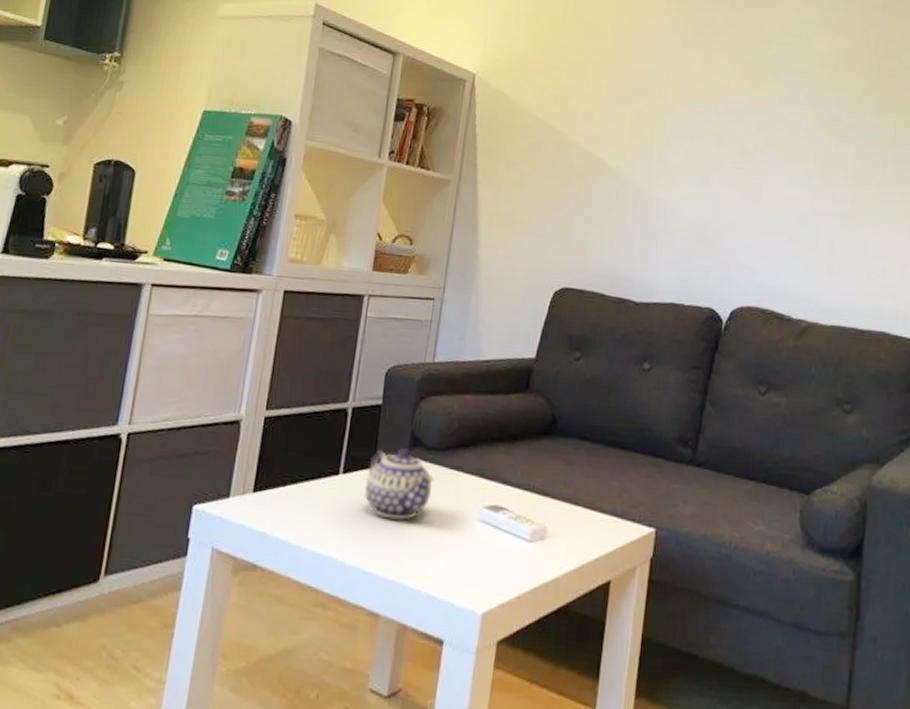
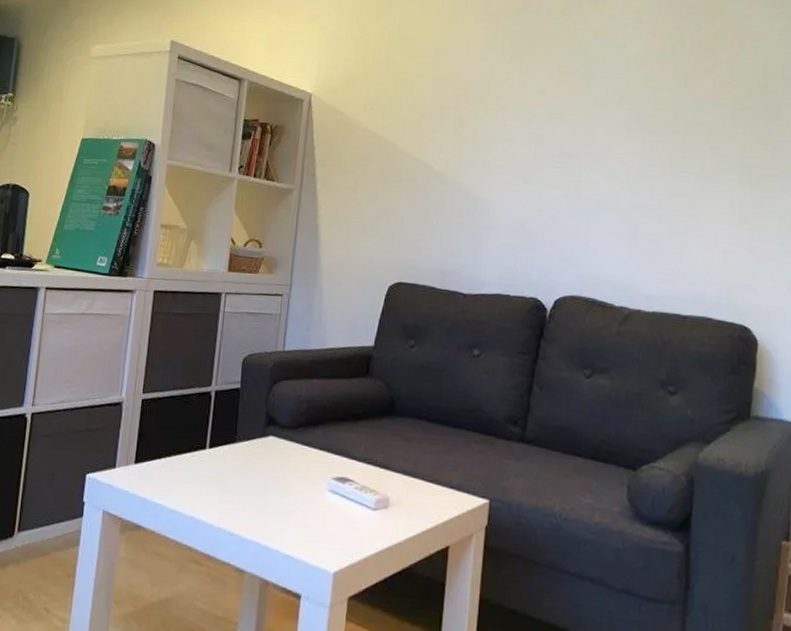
teapot: present [364,448,435,520] -> none [228,426,288,489]

